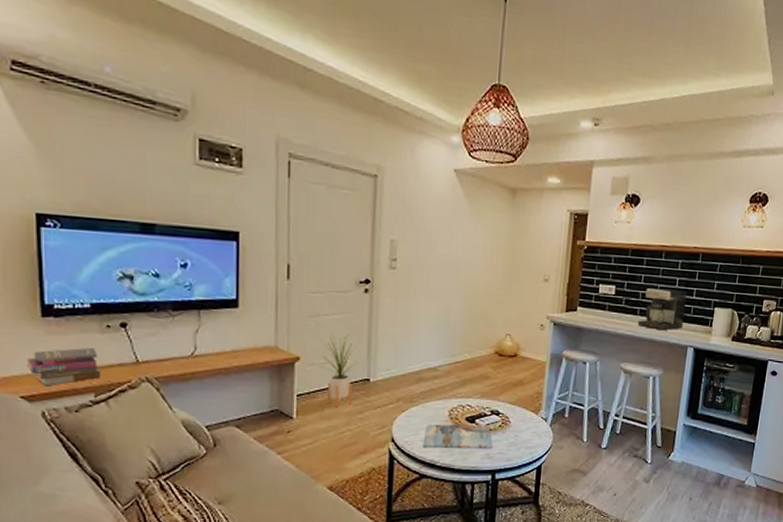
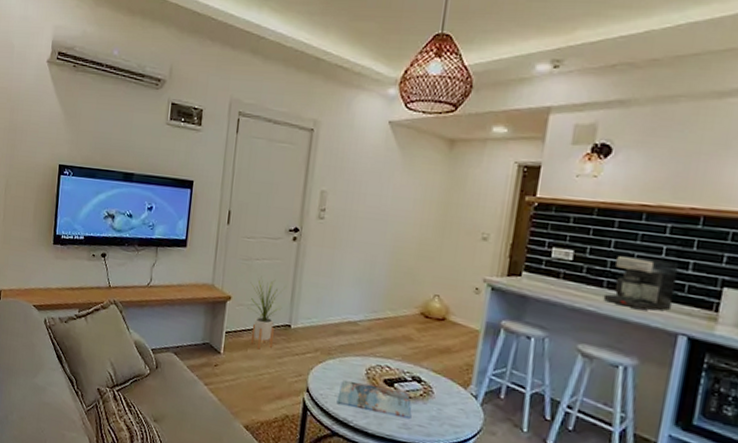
books: present [28,347,102,386] -> none [40,270,85,300]

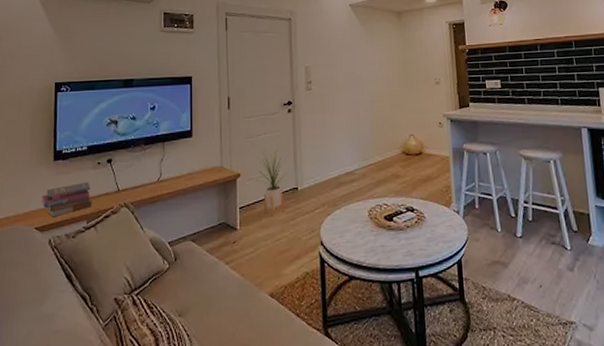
books: none [40,270,85,300] -> present [42,181,93,218]
magazine: present [337,379,412,419] -> none [348,222,412,248]
coffee maker: present [603,255,679,311] -> none [527,76,572,116]

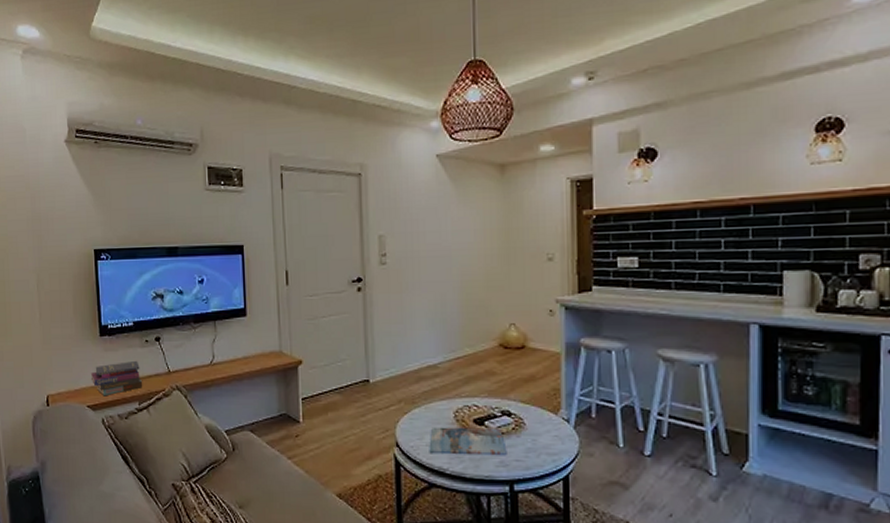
house plant: present [256,149,287,217] -> none [320,334,357,411]
magazine: none [348,222,412,248] -> present [429,427,507,455]

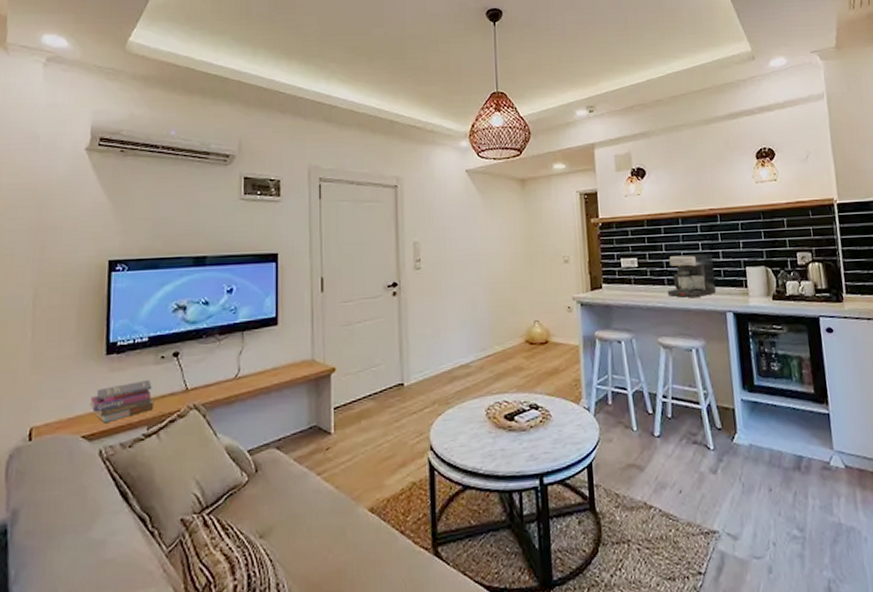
magazine: present [429,427,507,455] -> none [462,422,536,453]
coffee maker: none [673,253,740,306] -> present [667,253,717,298]

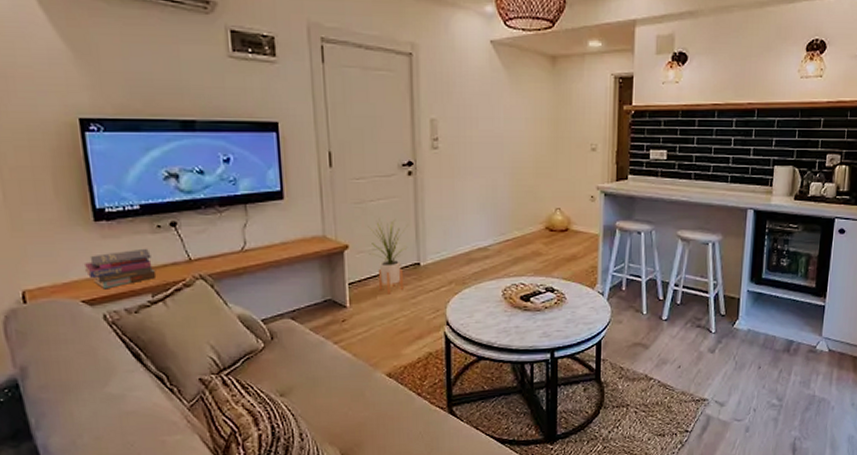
house plant: none [354,339,392,418] -> present [368,218,407,294]
coffee maker: present [667,253,717,298] -> none [692,149,744,194]

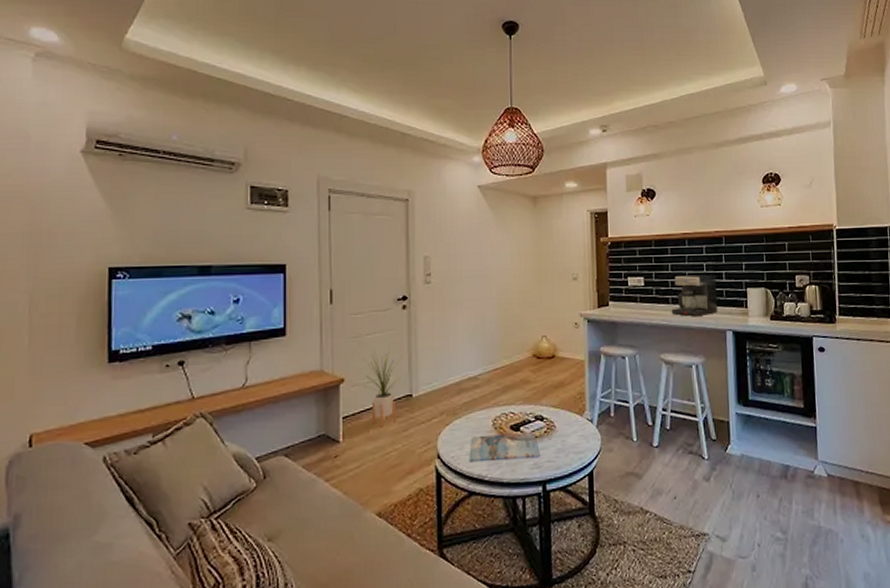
books: present [85,248,157,290] -> none [93,387,160,431]
magazine: none [478,303,549,329] -> present [469,432,540,462]
coffee maker: none [692,149,744,194] -> present [671,274,718,317]

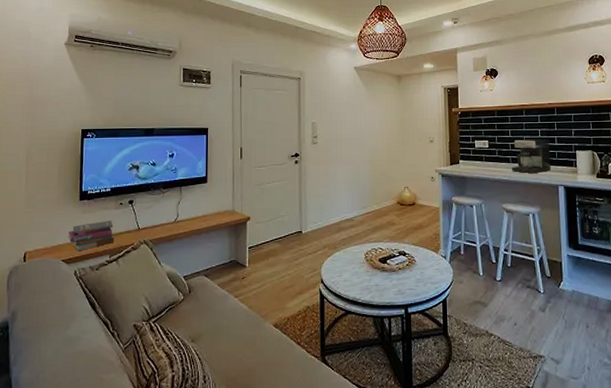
books: none [93,387,160,431] -> present [68,220,115,251]
house plant: present [363,351,401,428] -> none [265,196,293,257]
magazine: present [469,432,540,462] -> none [346,265,403,286]

